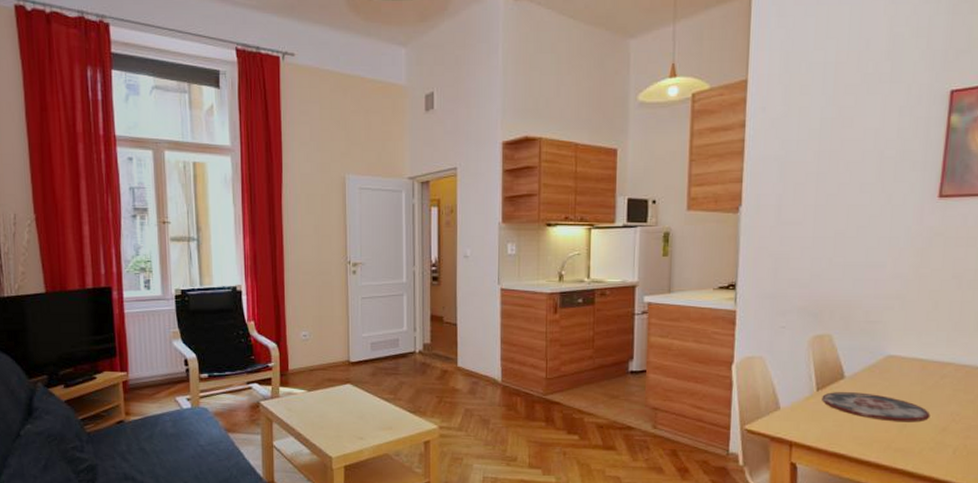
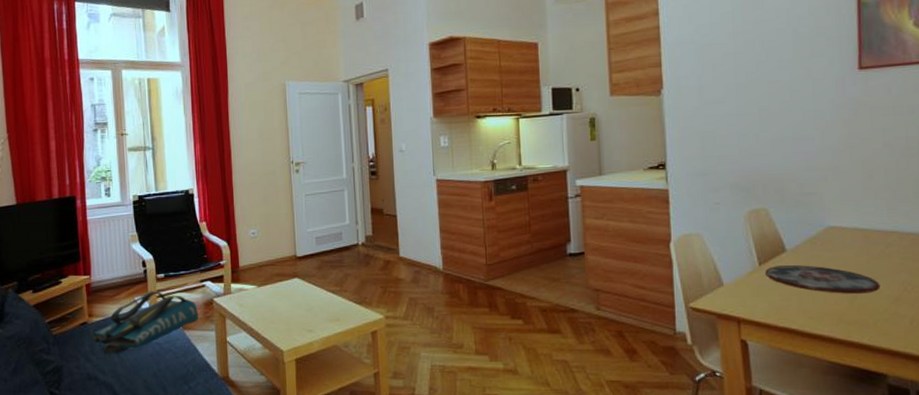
tote bag: none [130,391,244,454] -> present [92,291,198,354]

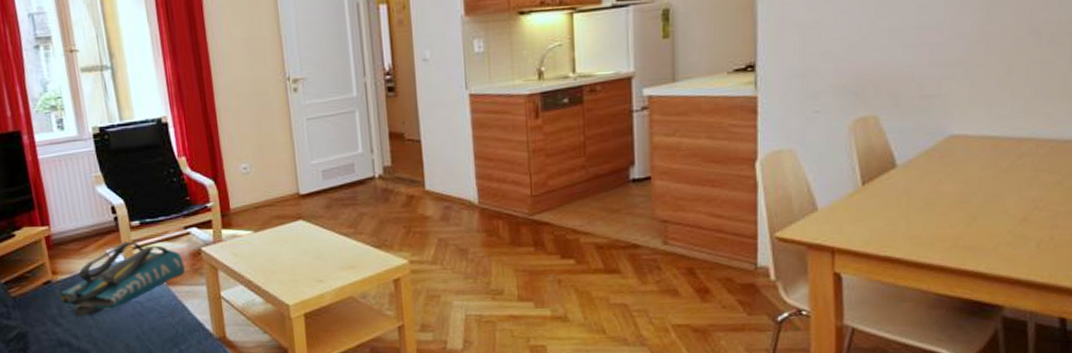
plate: present [765,264,881,294] -> none [869,182,1006,216]

